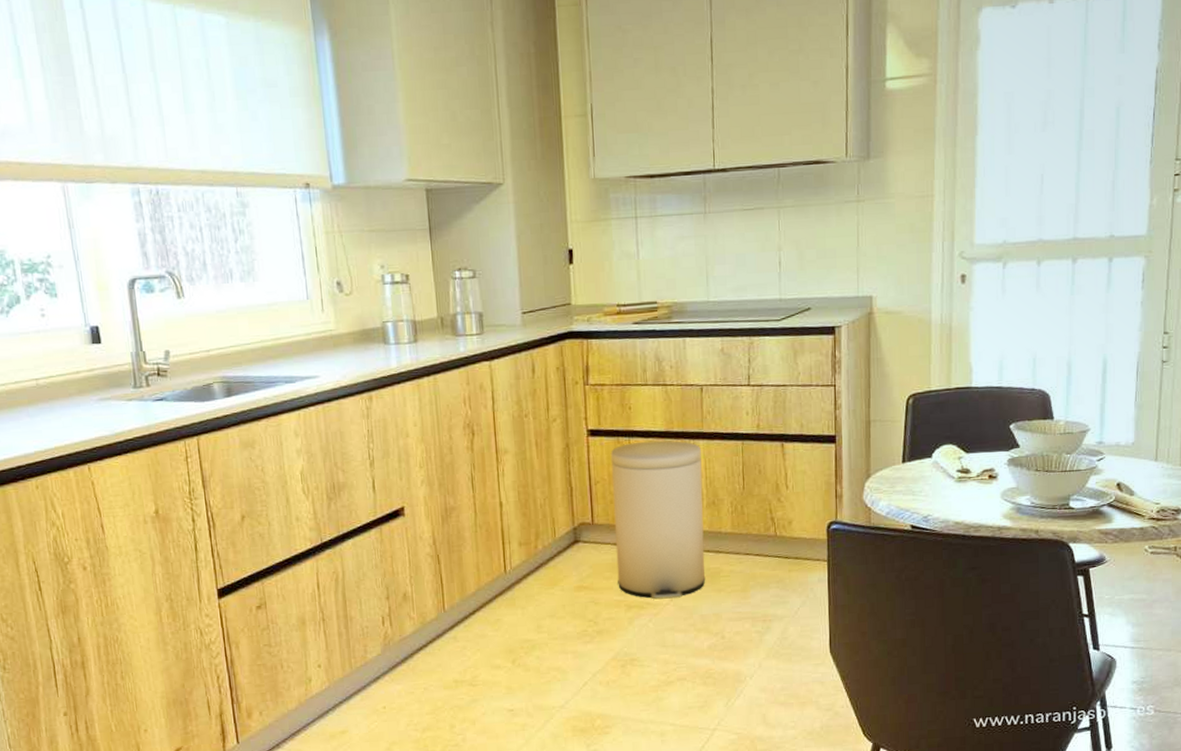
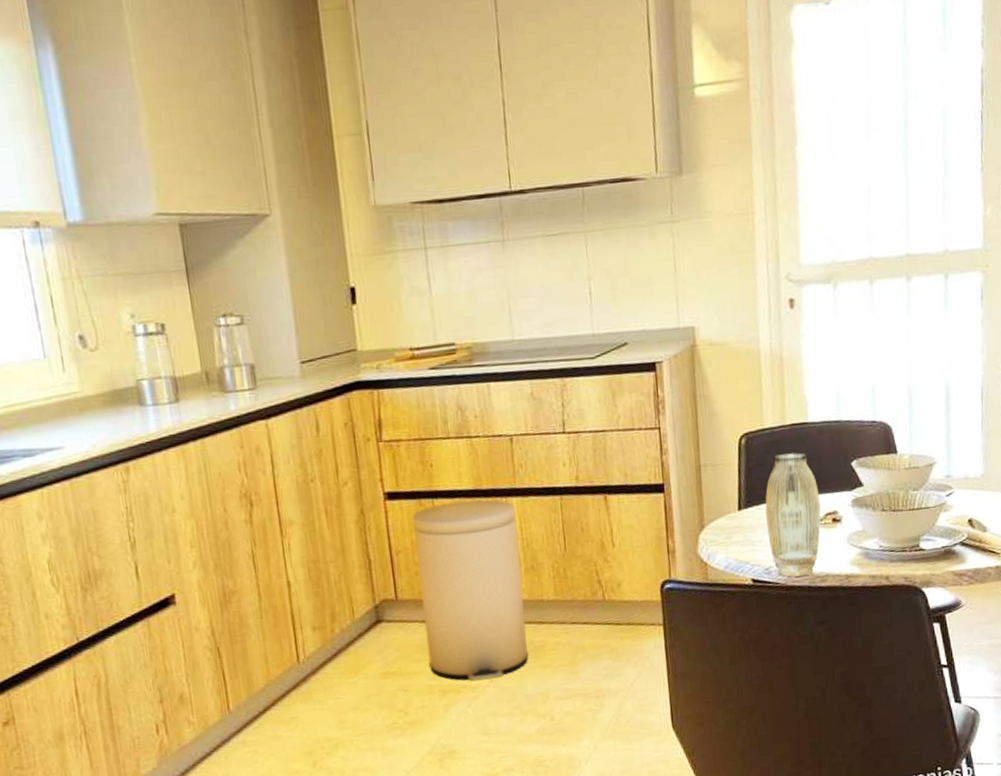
vase: none [927,414,979,526] -> present [765,452,821,577]

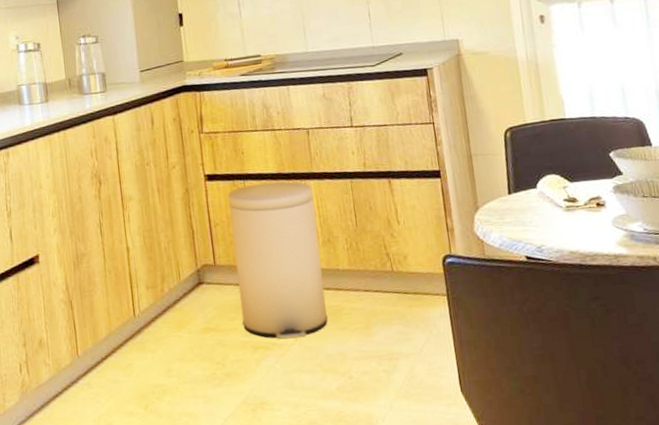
vase: present [765,452,821,577] -> none [532,144,587,255]

